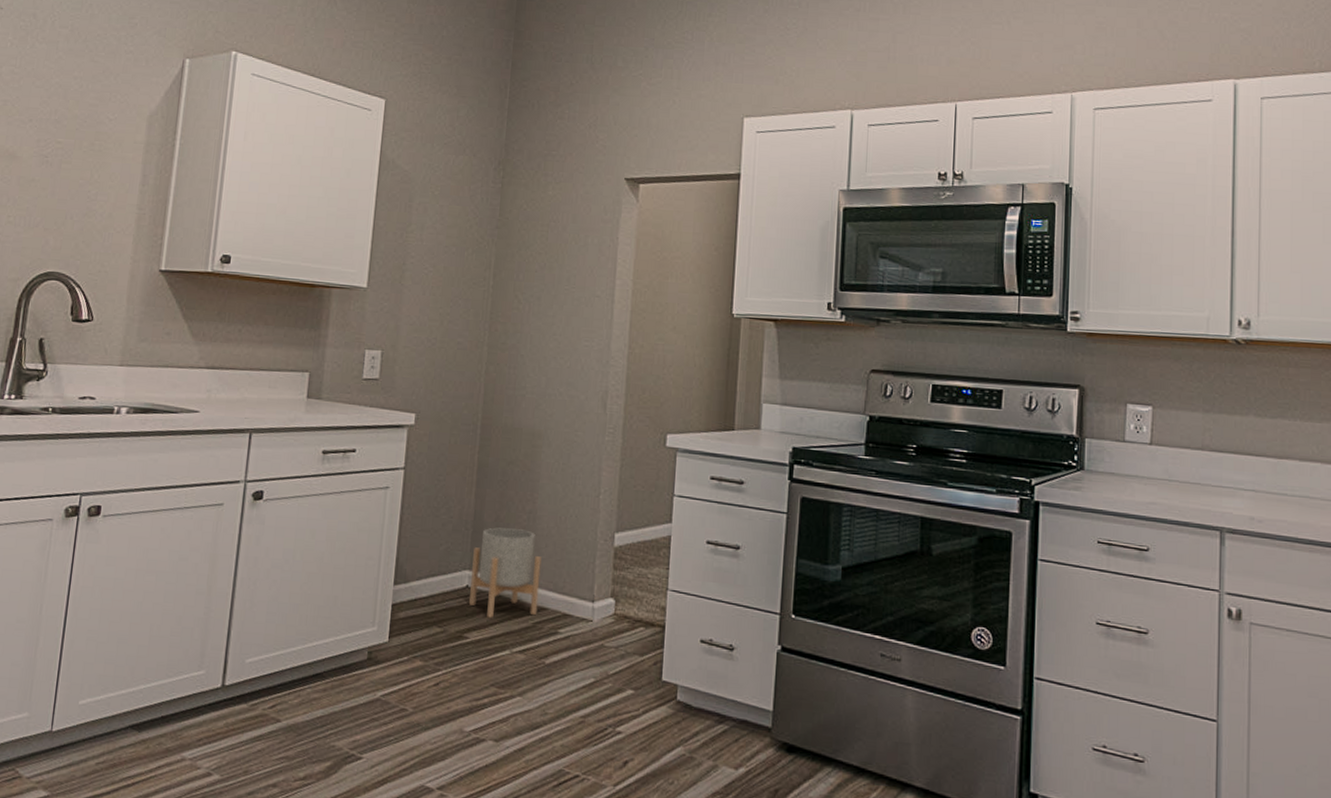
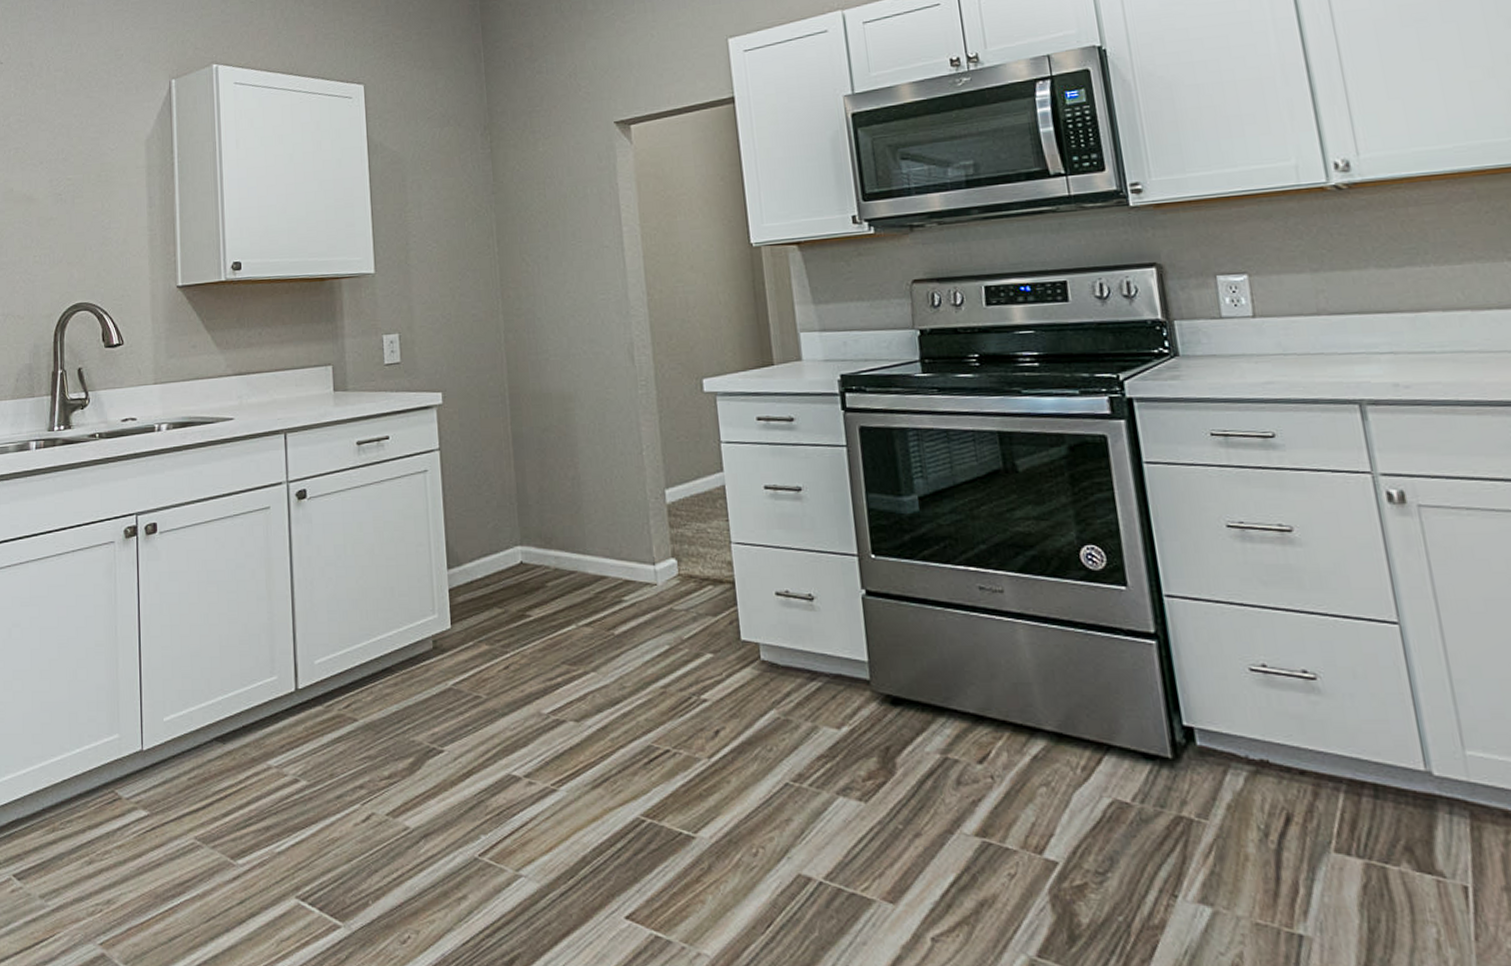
planter: present [469,527,542,618] -> none [522,497,598,593]

